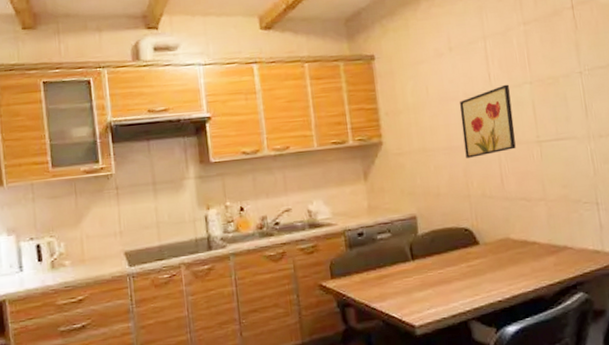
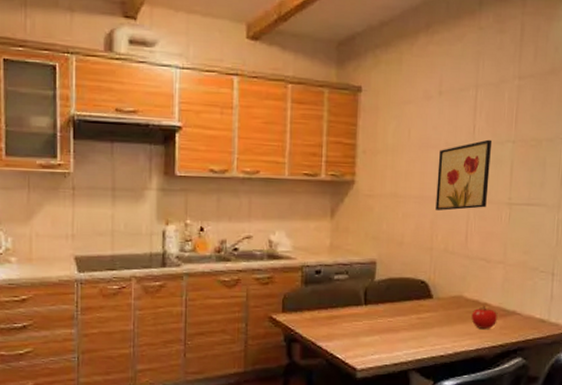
fruit: none [522,245,550,269] -> present [471,306,498,330]

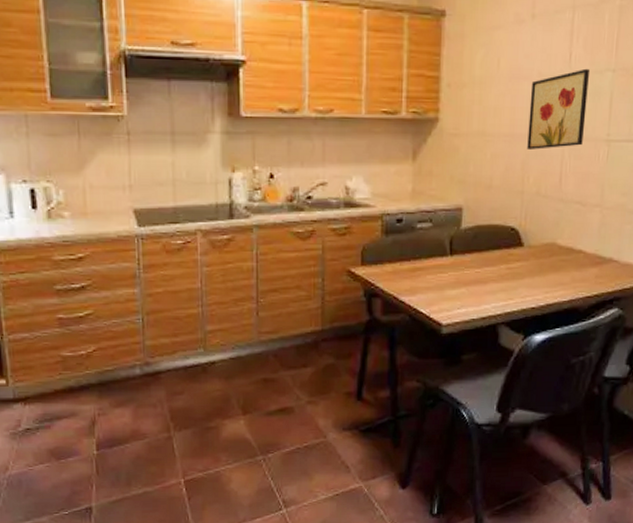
fruit: present [471,306,498,330] -> none [565,254,593,279]

